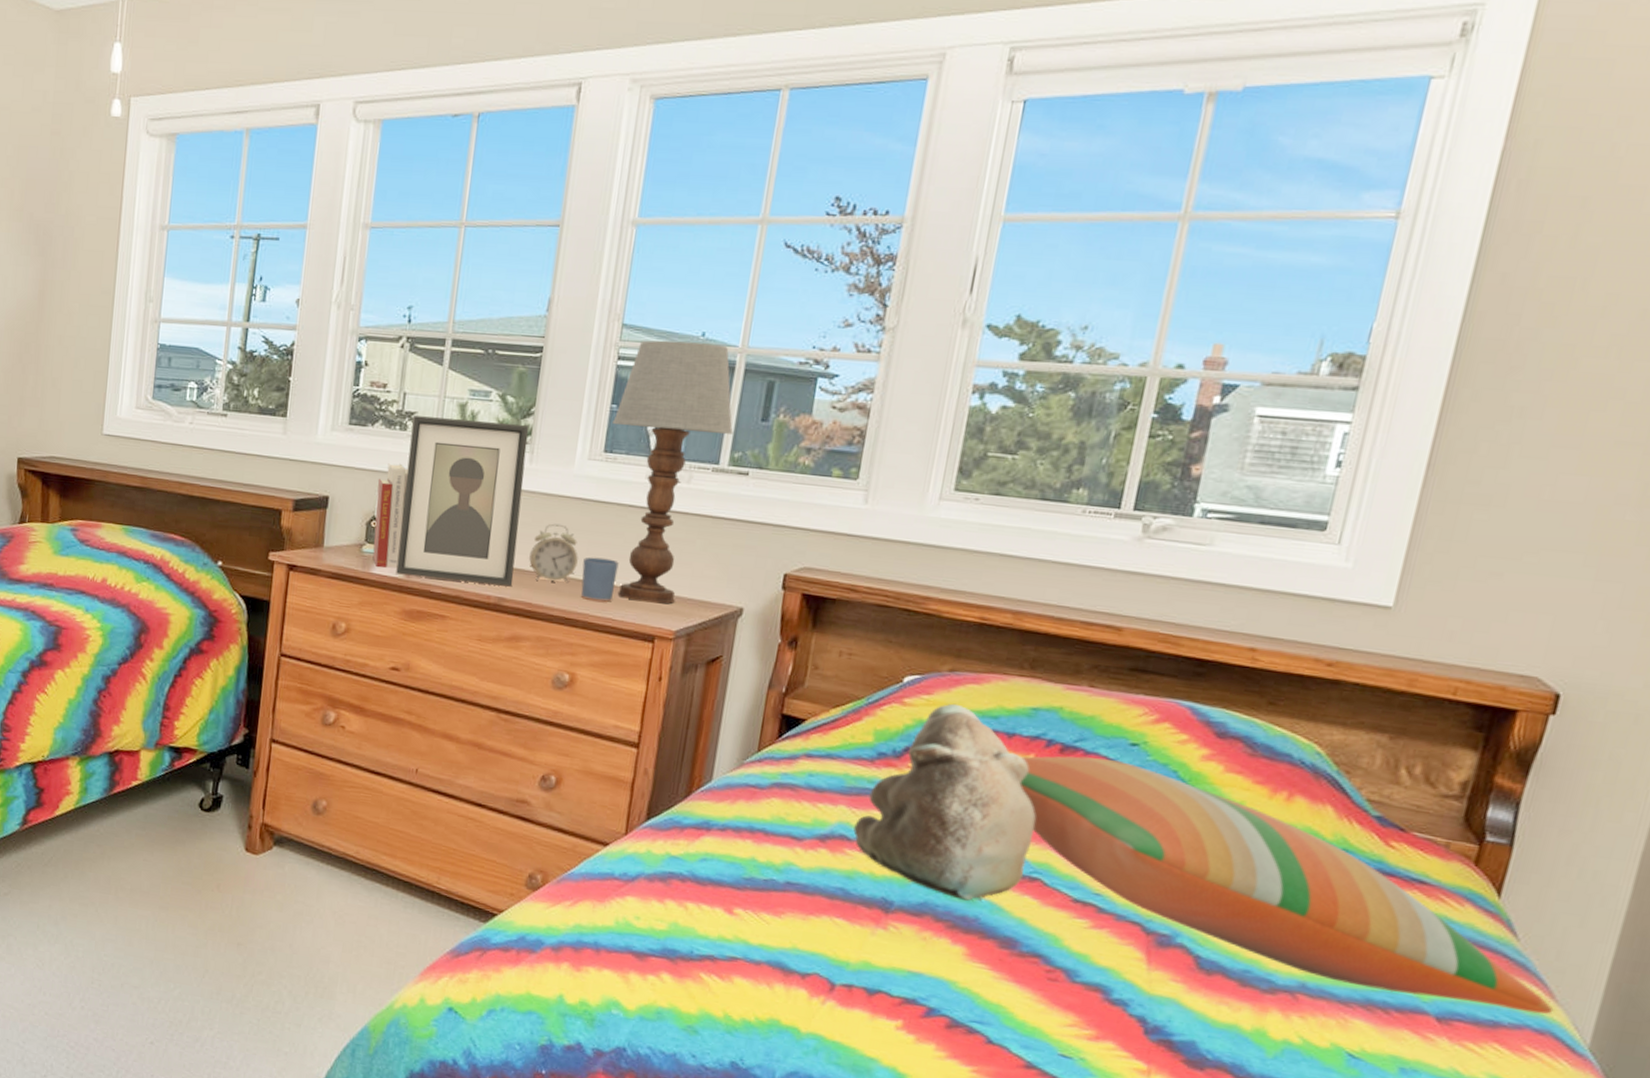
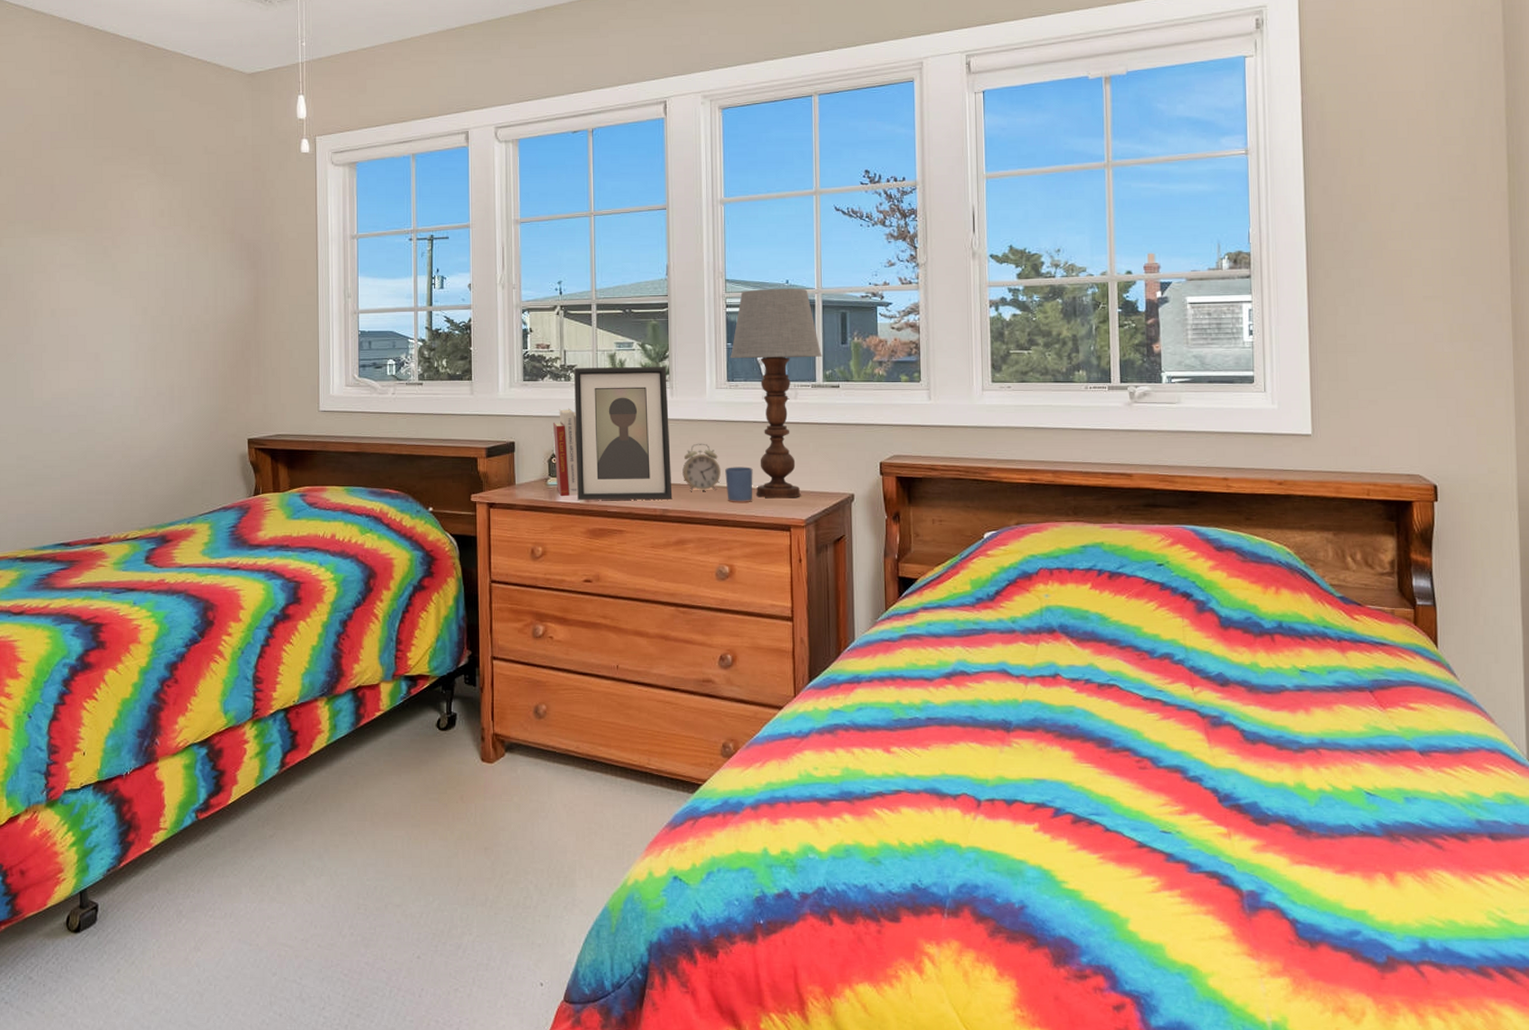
stuffed animal: present [853,703,1036,901] -> none [970,550,1104,711]
pillow: present [1019,755,1554,1014] -> none [1081,580,1496,737]

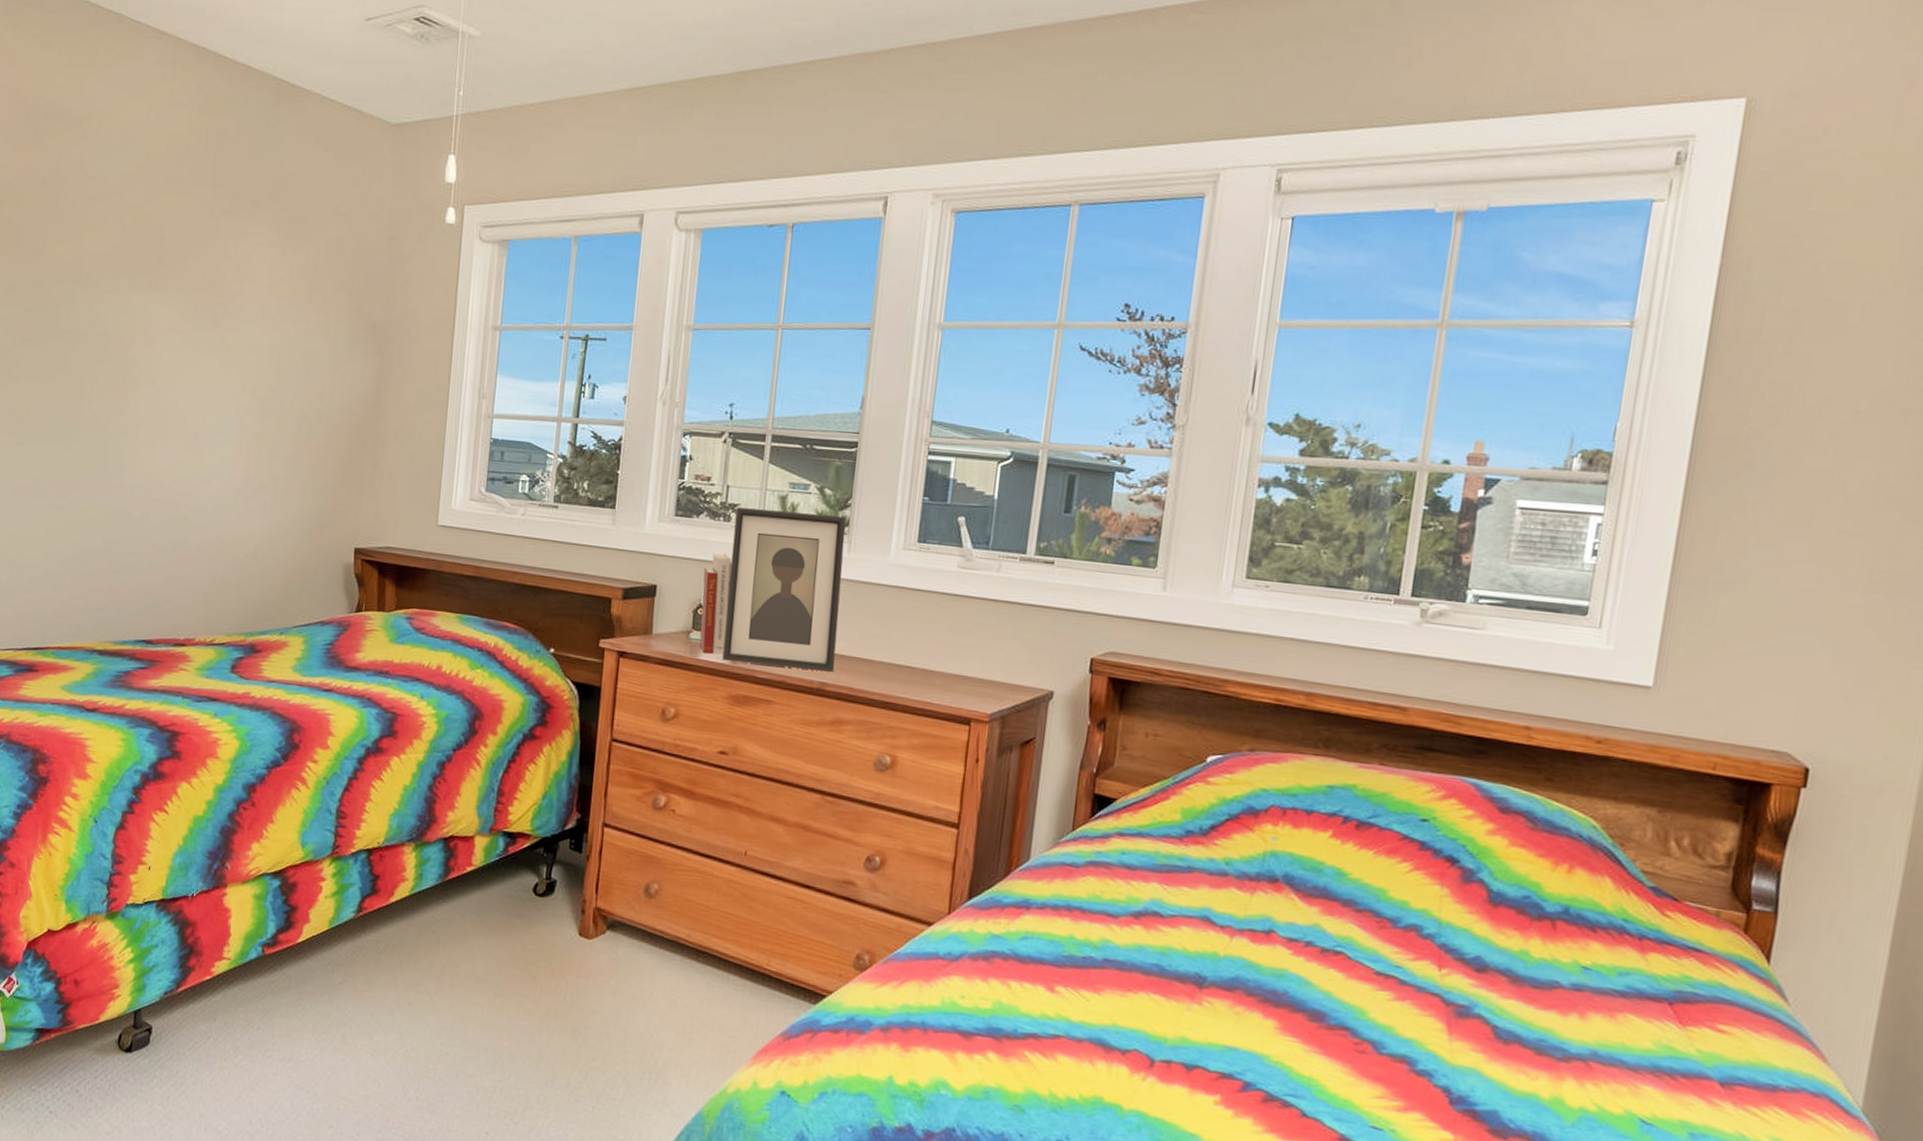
alarm clock: present [682,443,721,491] -> none [849,610,896,669]
mug: present [725,467,753,502] -> none [899,642,935,686]
table lamp: present [730,288,822,499] -> none [925,436,1039,688]

